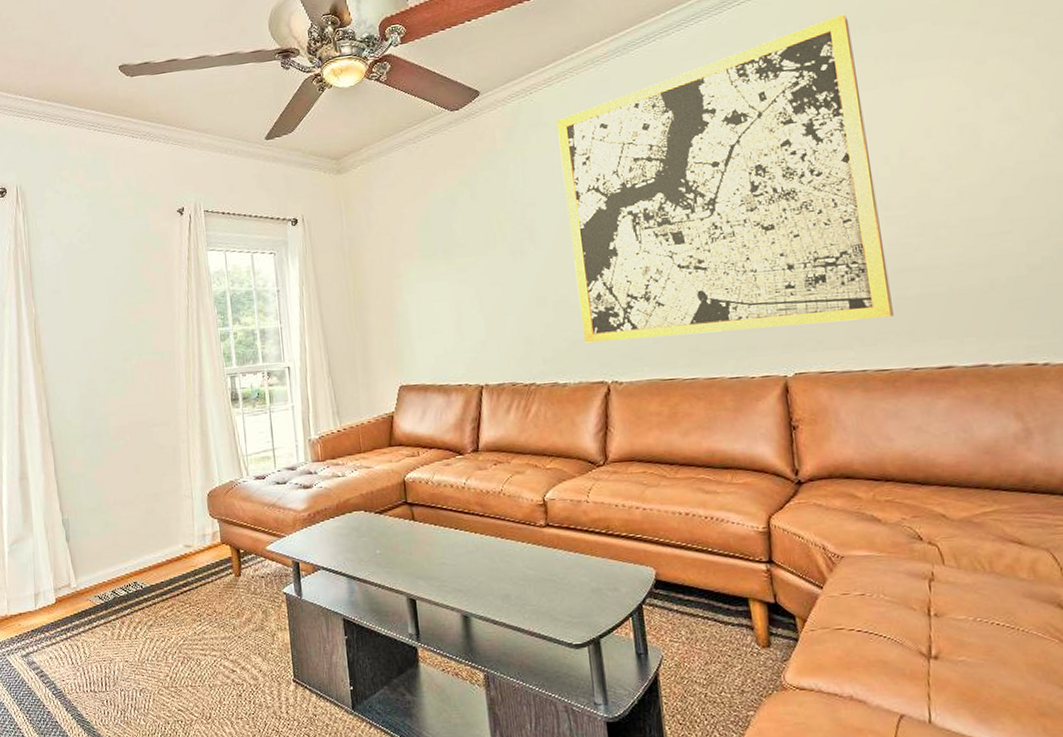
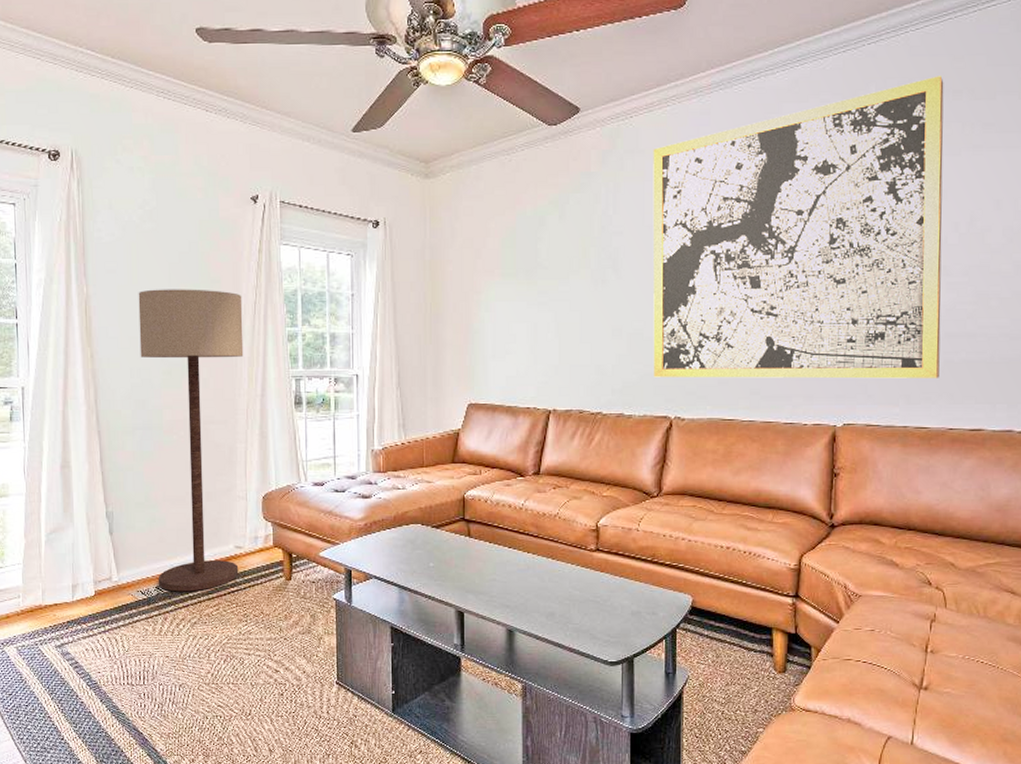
floor lamp: none [81,299,190,595] -> present [138,289,244,592]

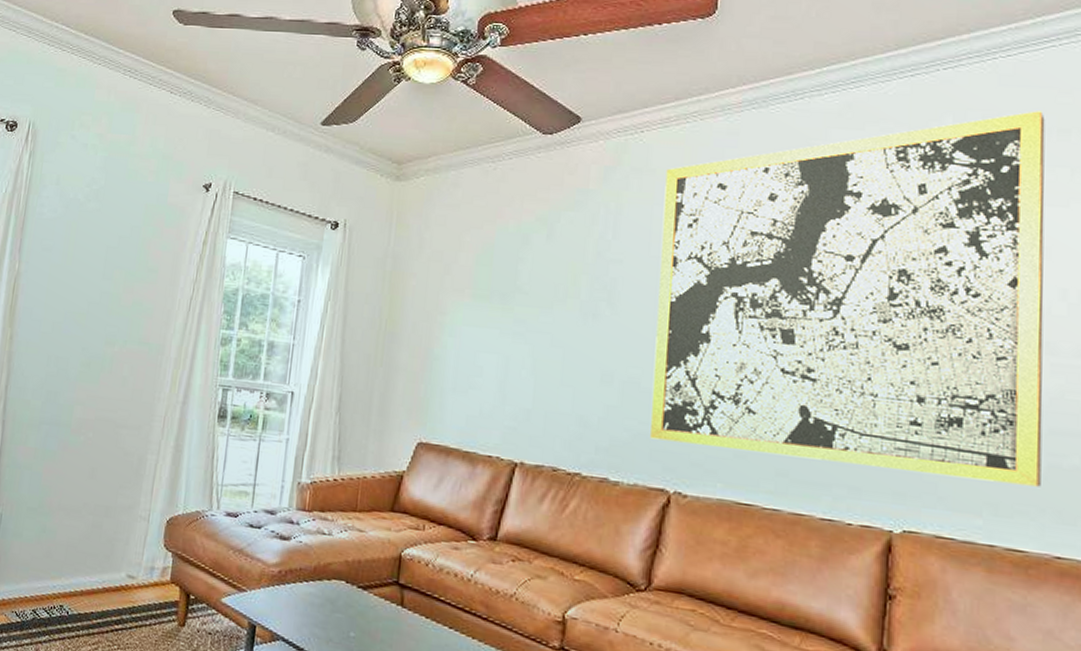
floor lamp: present [138,289,244,592] -> none [35,272,179,623]

